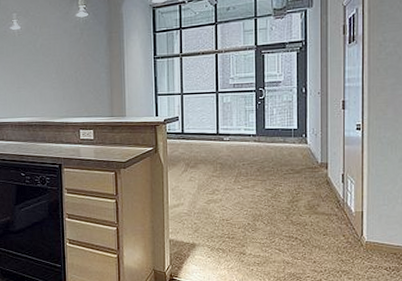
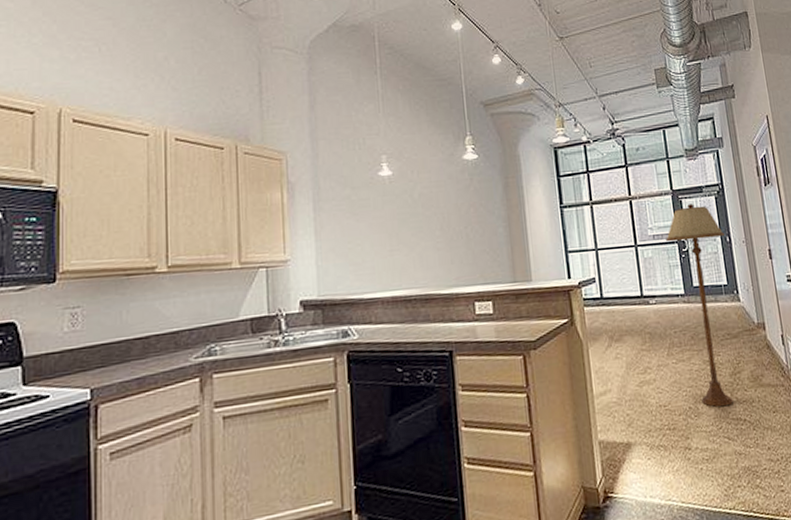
floor lamp: none [245,58,301,226] -> present [666,204,733,407]

